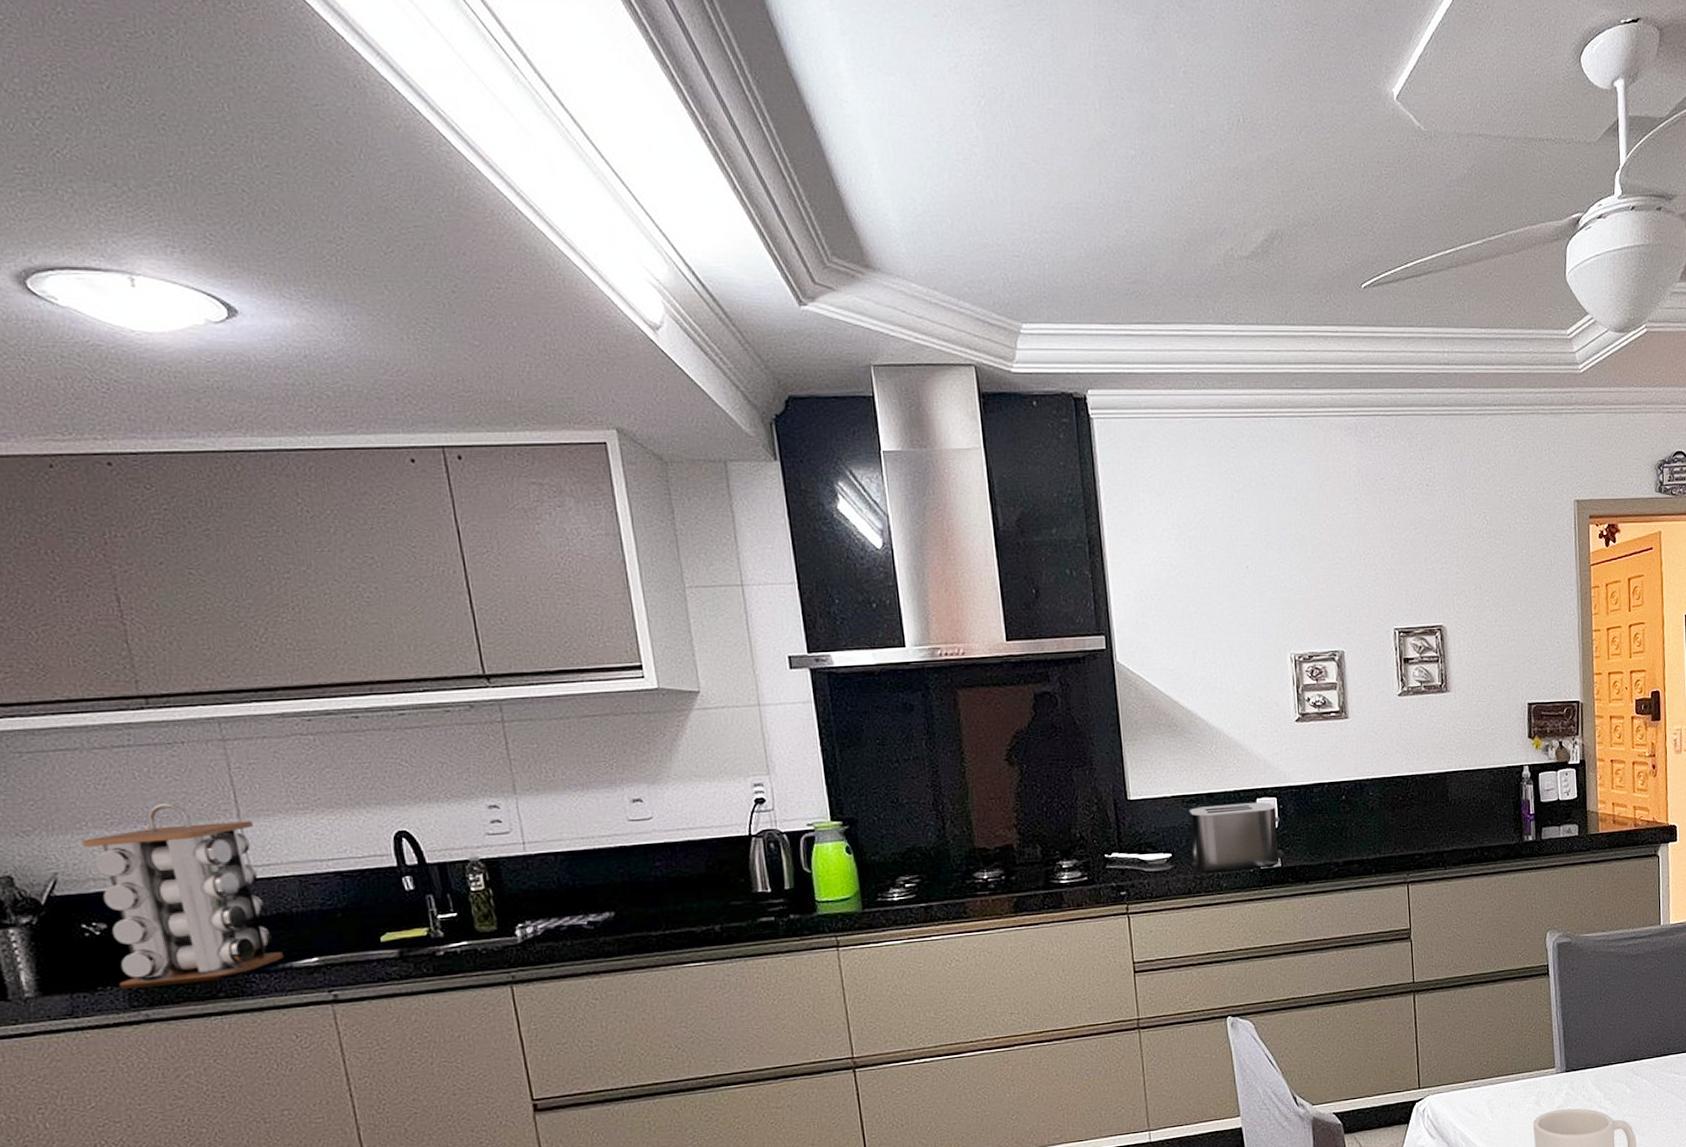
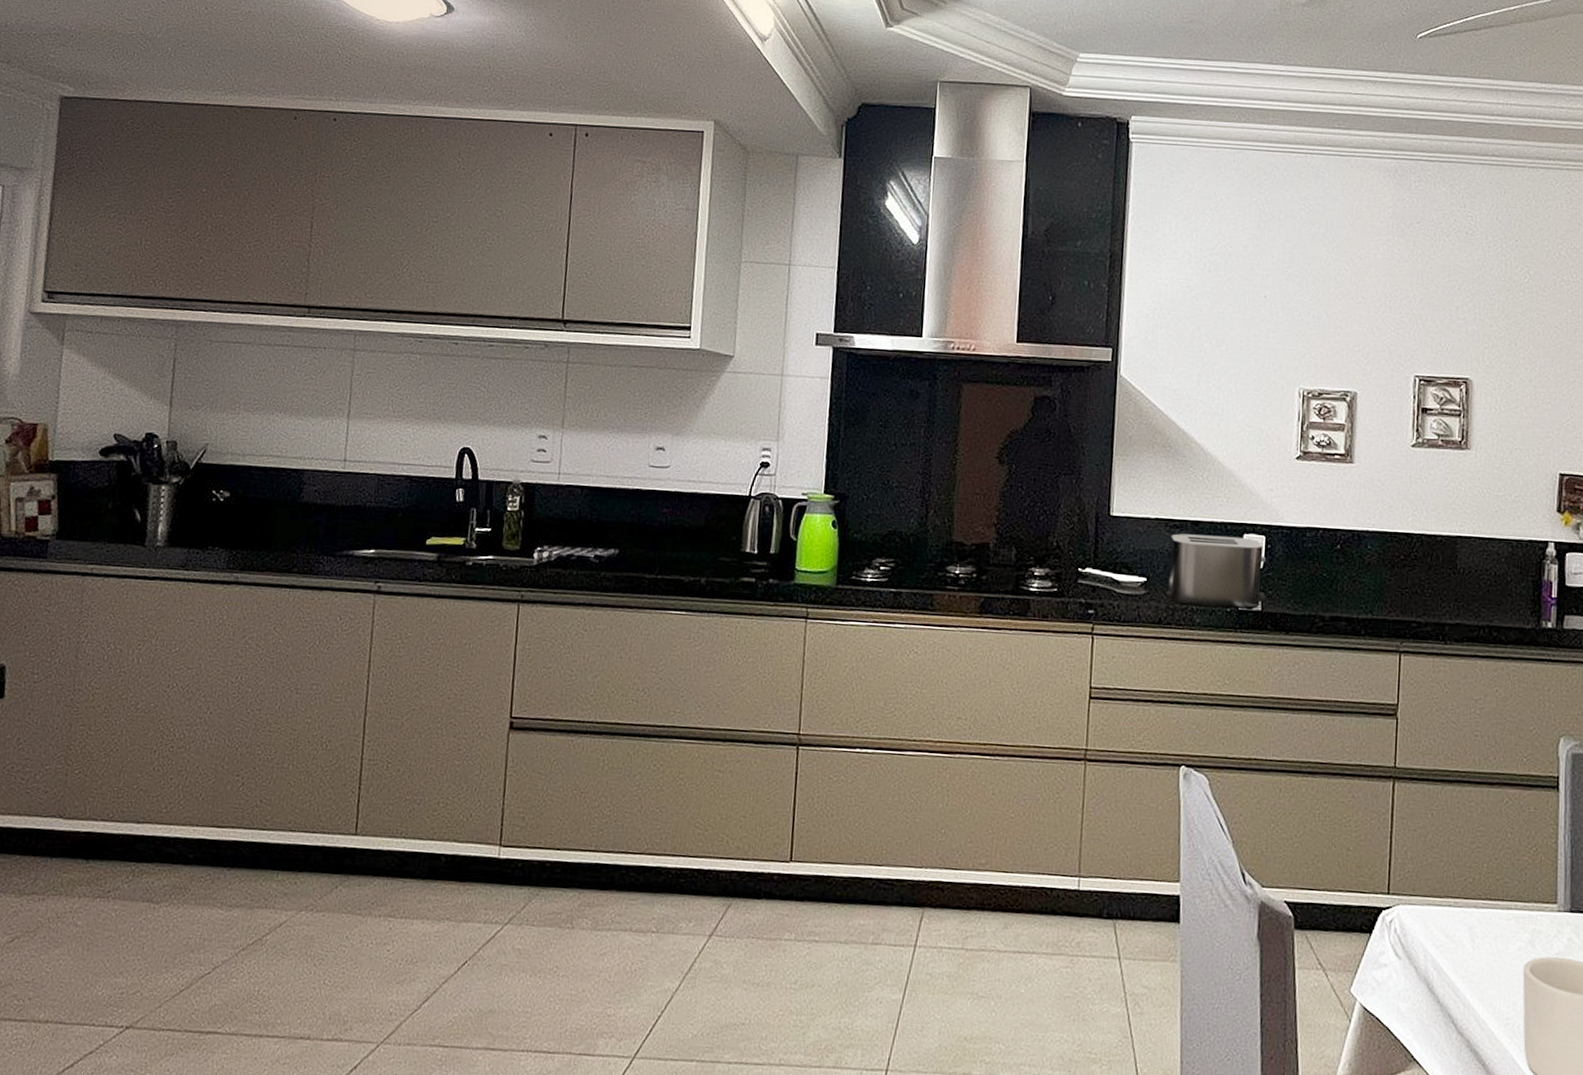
spice rack: present [82,802,283,990] -> none [224,396,357,558]

